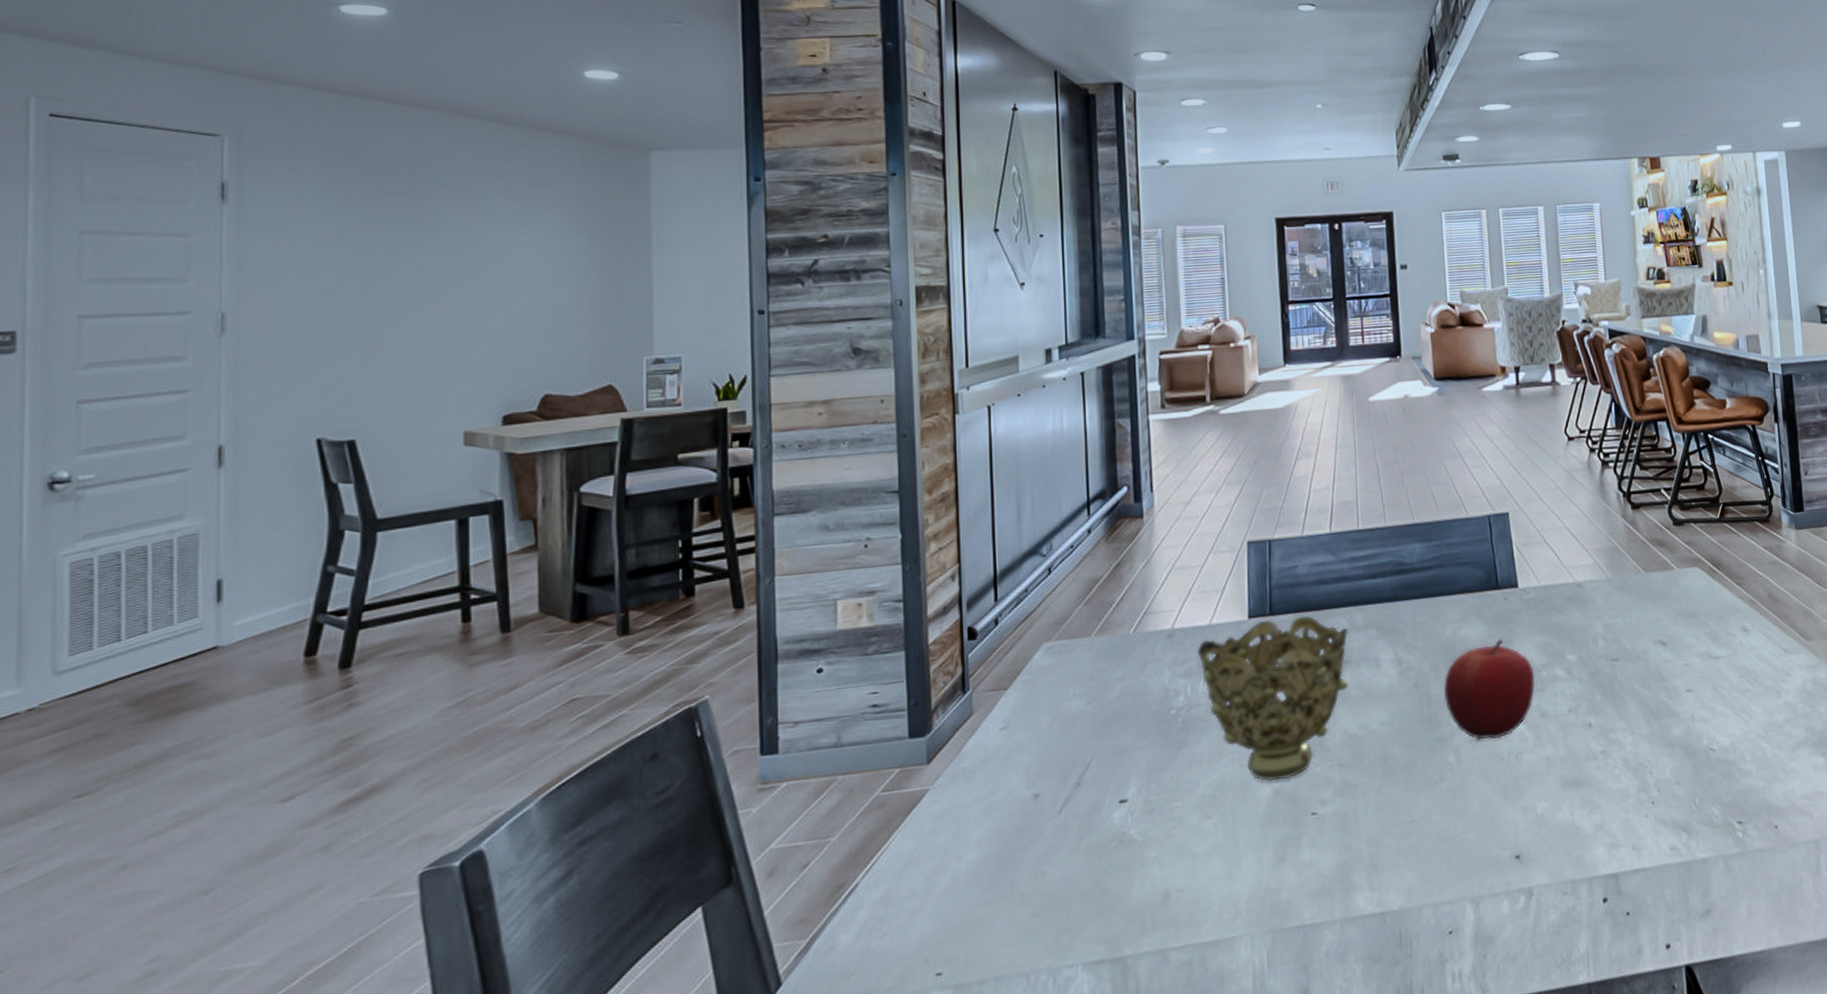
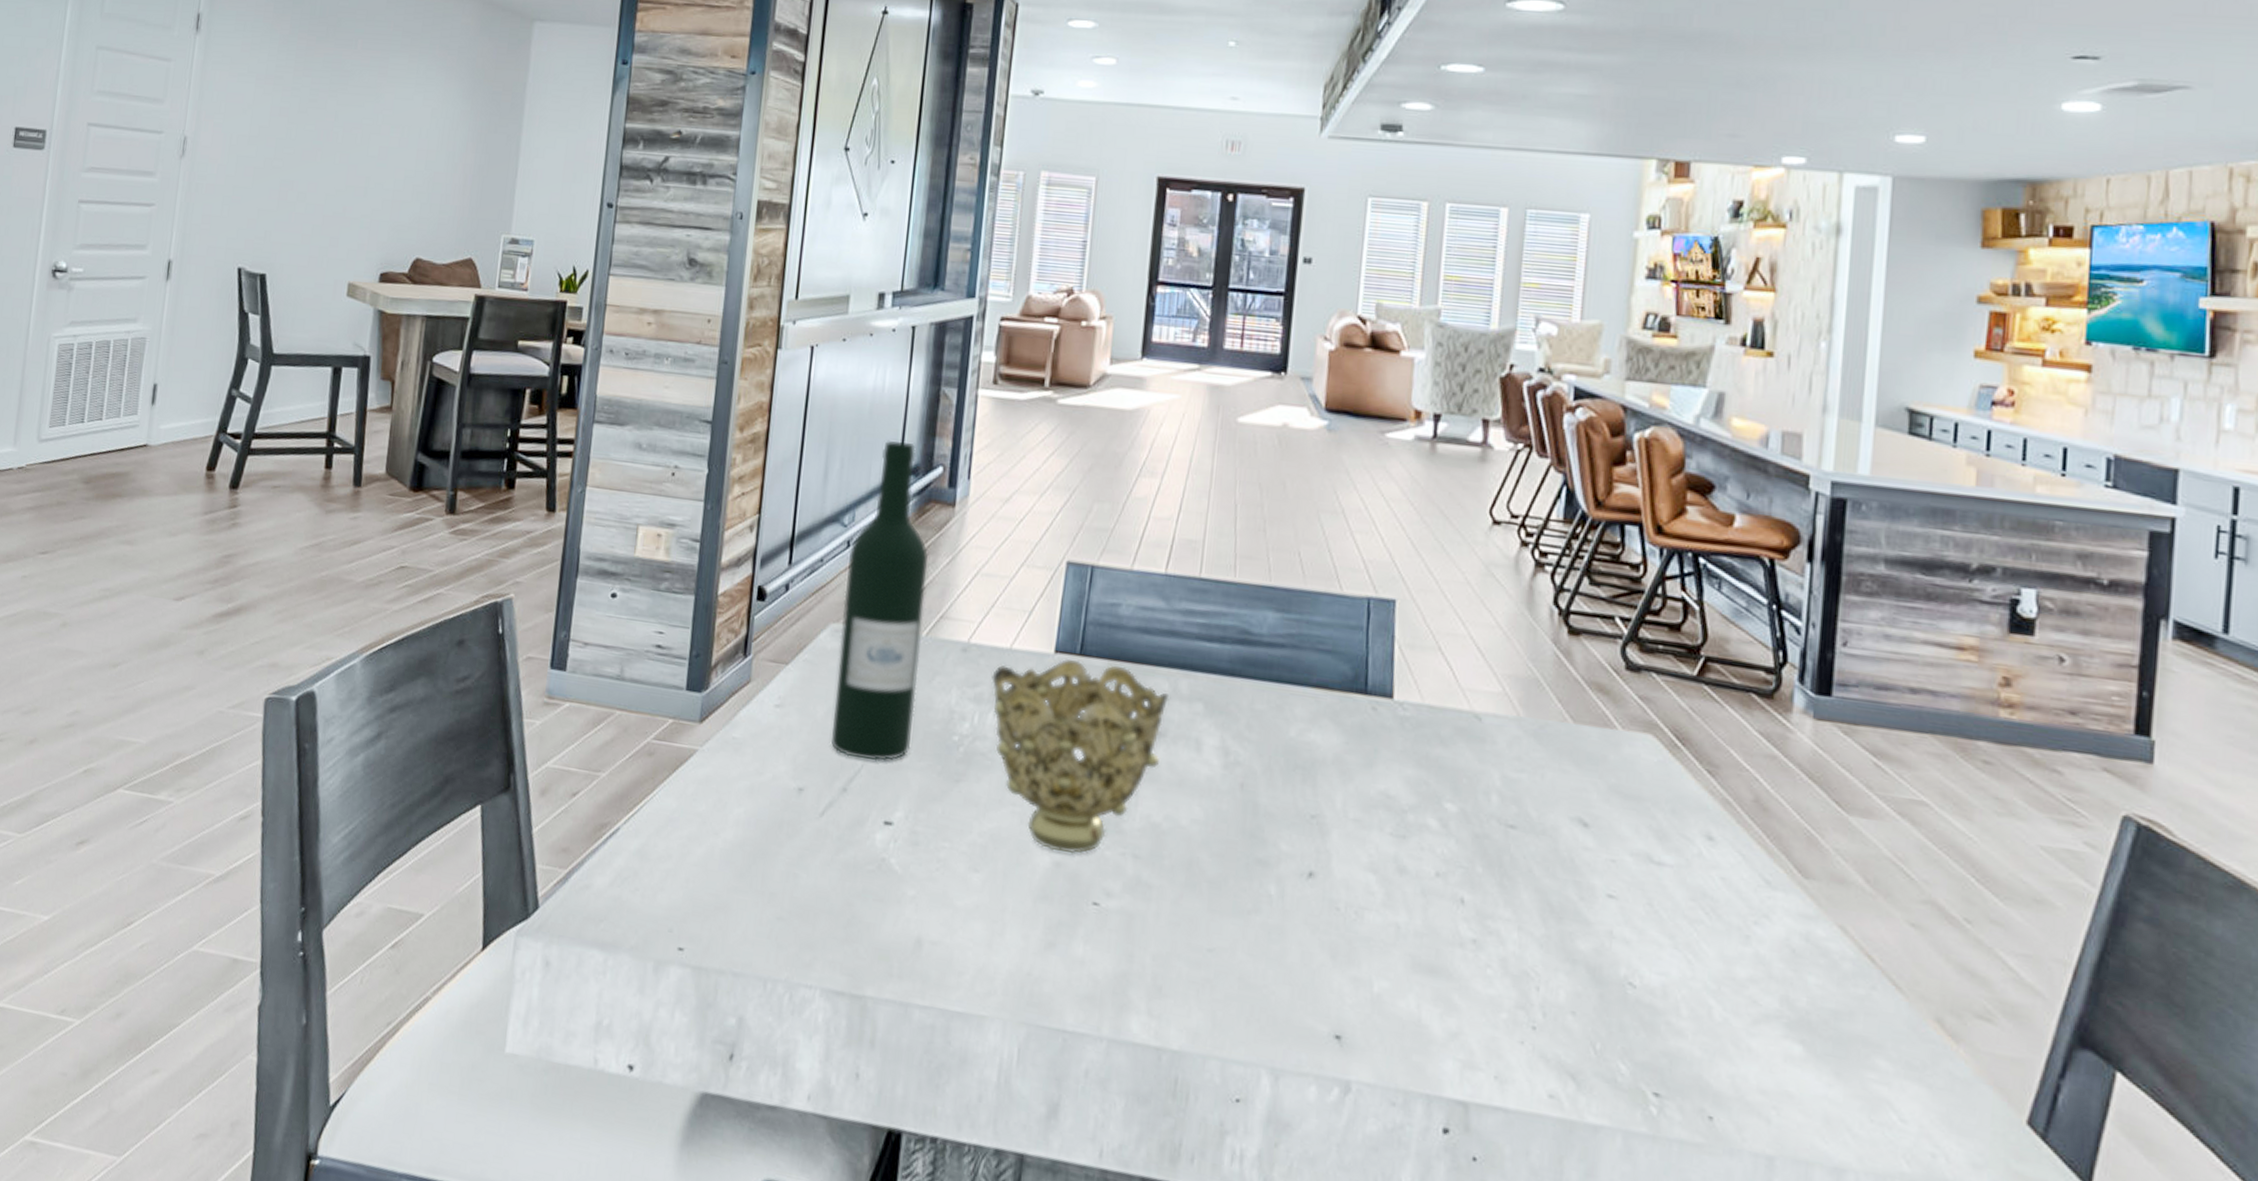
wine bottle: none [1051,472,1134,755] -> present [831,440,929,761]
fruit: present [1444,639,1536,740] -> none [1274,758,1398,883]

